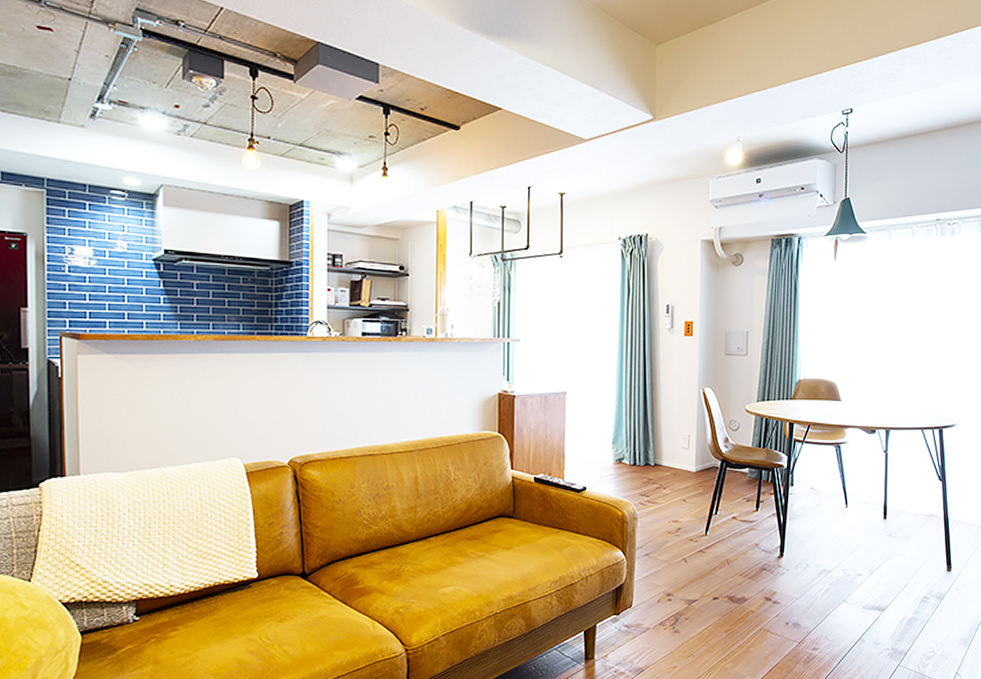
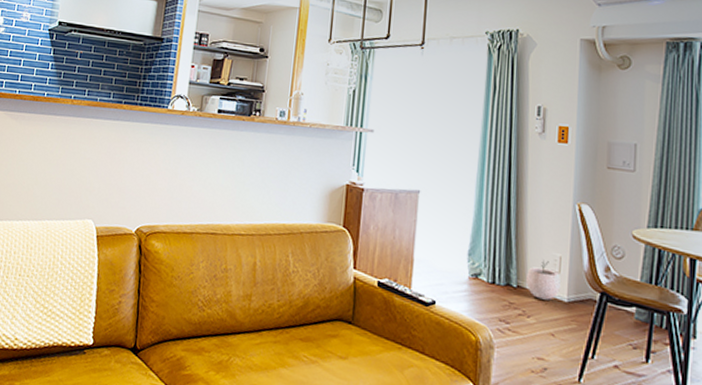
plant pot: none [662,439,689,472] -> present [526,259,560,300]

